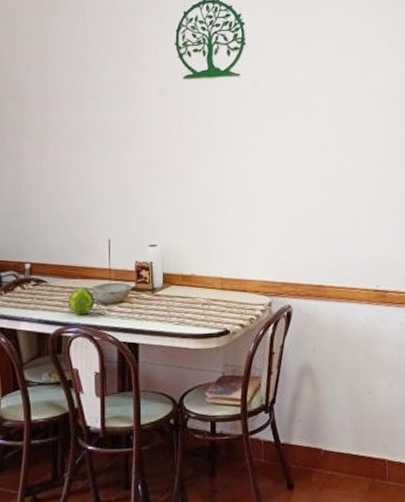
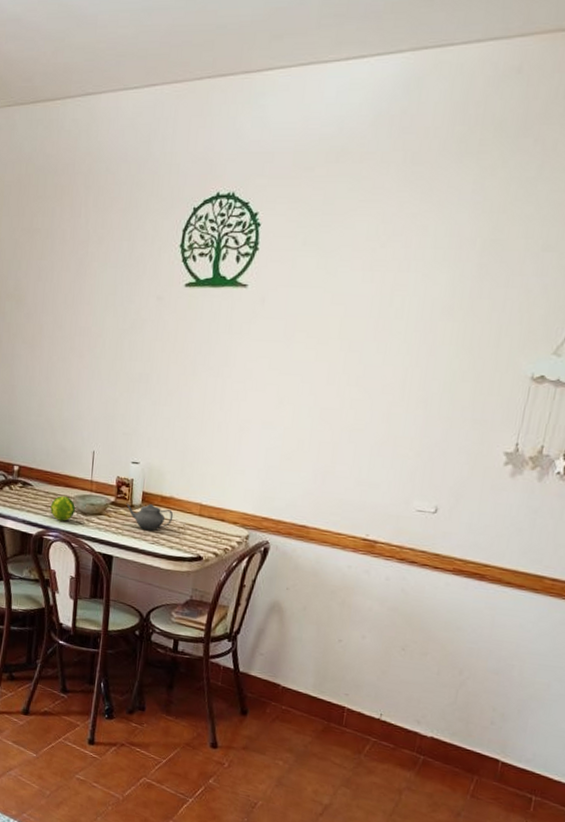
teapot: none [147,285,196,312] -> present [126,503,174,531]

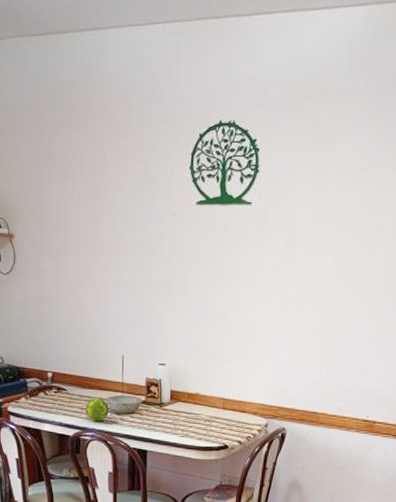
teapot: present [126,503,174,531] -> none [156,401,200,426]

